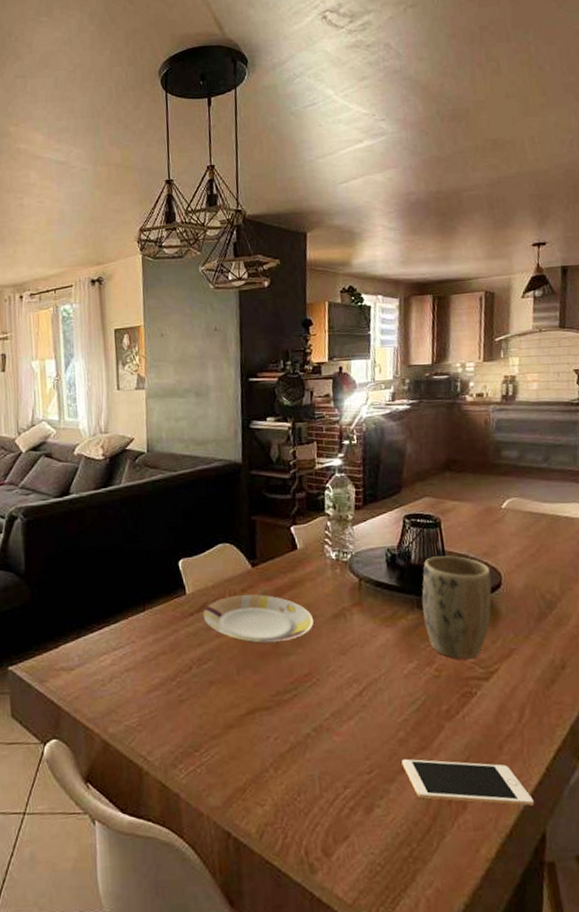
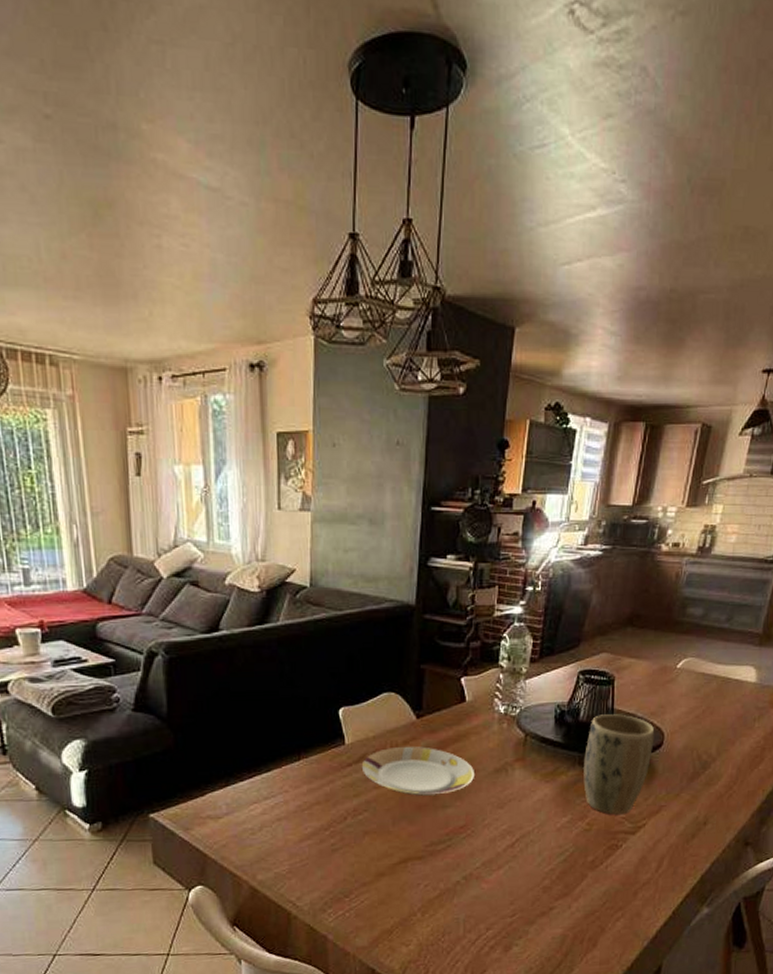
cell phone: present [401,758,534,806] -> none [543,903,656,944]

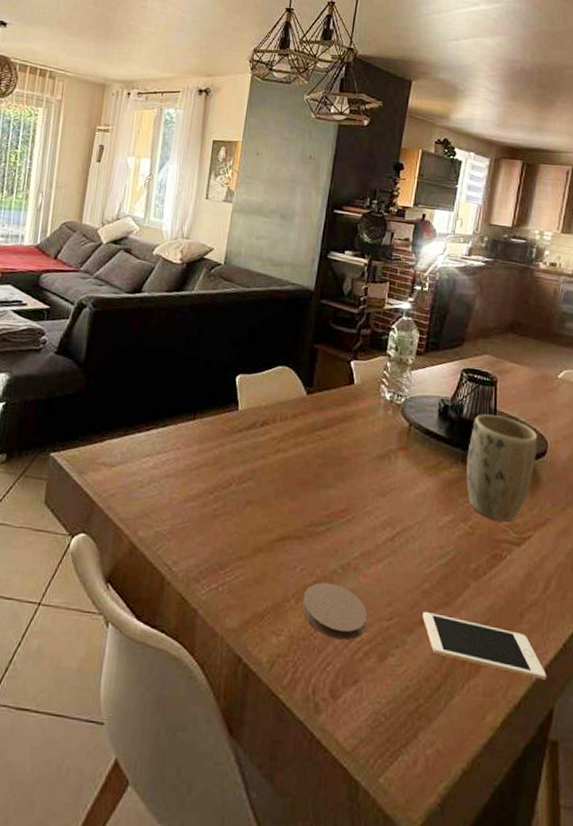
plate: present [361,746,474,796] -> none [251,419,358,474]
coaster: none [429,893,490,940] -> present [302,582,367,641]
cell phone: none [543,903,656,944] -> present [422,611,546,680]

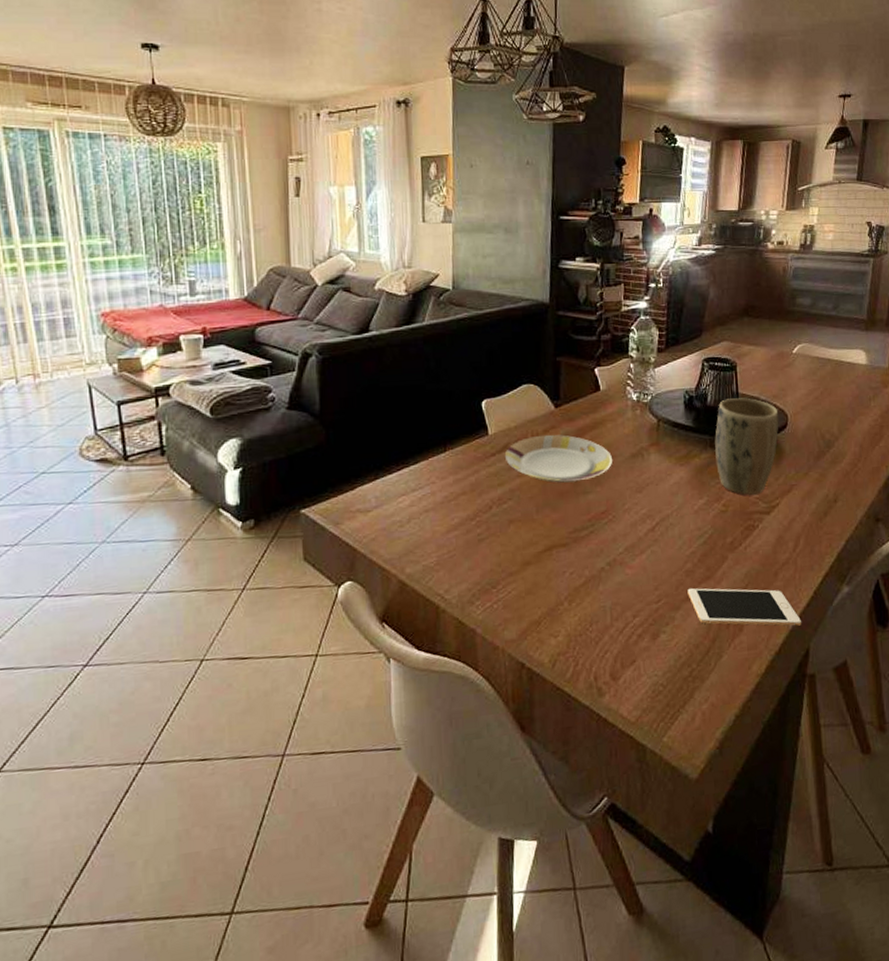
plate: none [251,419,358,474] -> present [504,434,612,483]
coaster: present [302,582,367,641] -> none [575,580,637,629]

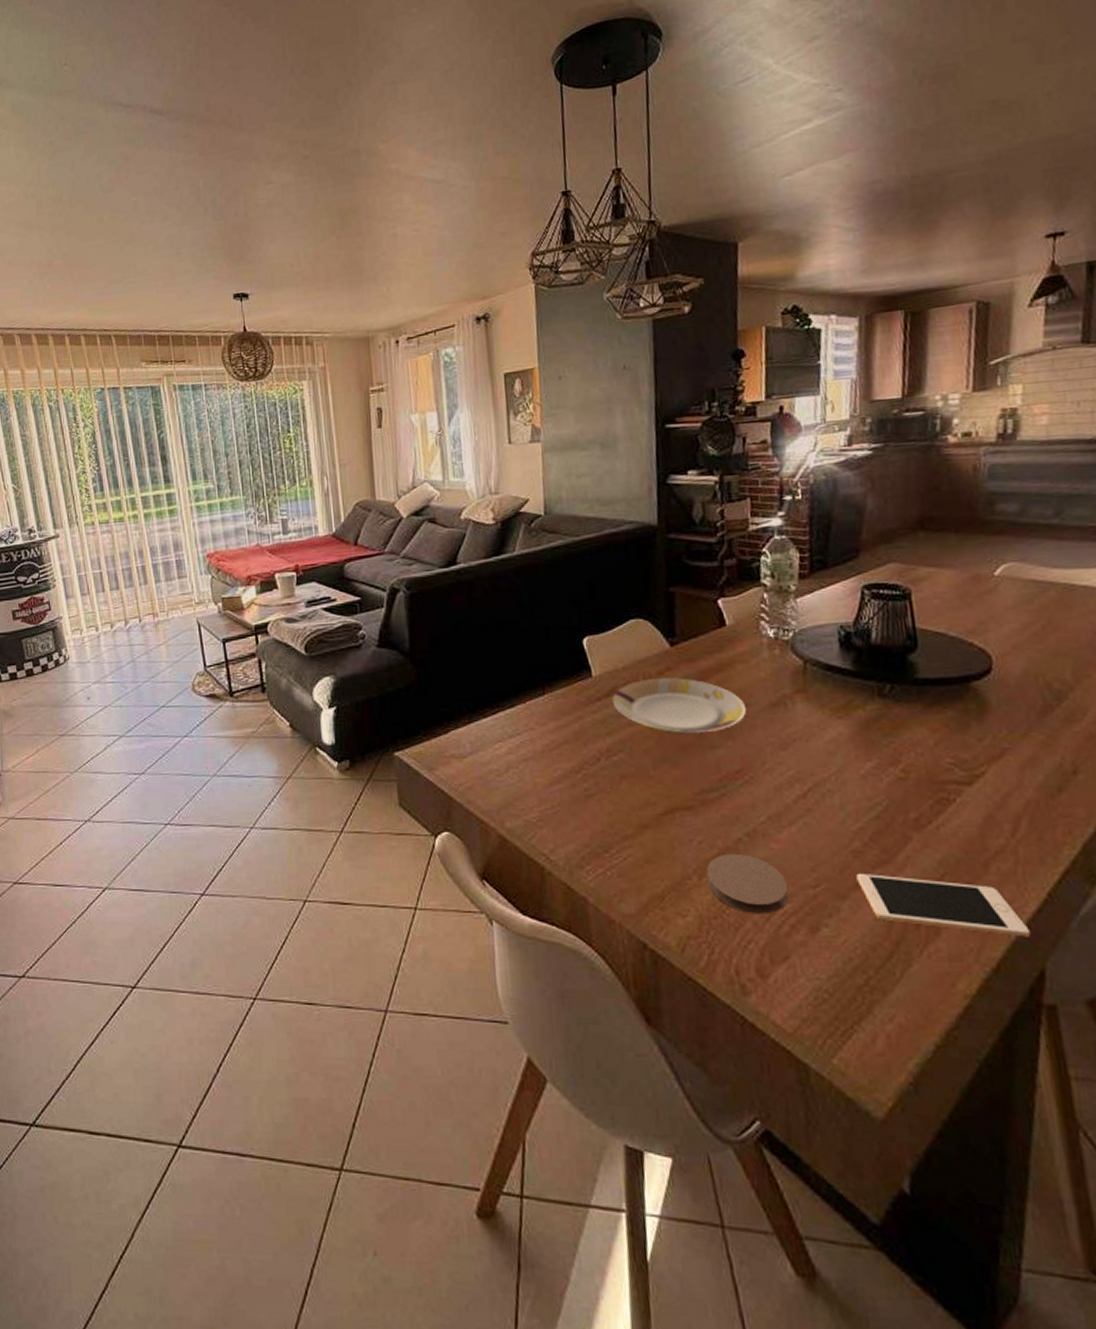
coaster: none [575,580,637,629] -> present [706,853,788,915]
plant pot: present [715,398,779,495] -> none [884,634,979,759]

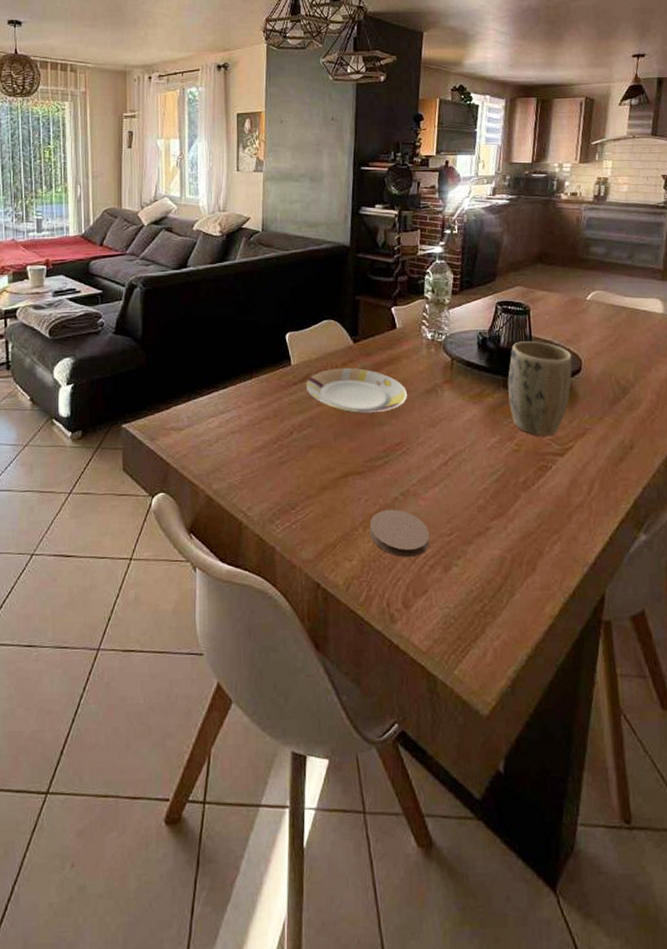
cell phone: present [856,872,1030,937] -> none [479,523,596,570]
plant pot: none [884,634,979,759] -> present [508,341,573,436]

